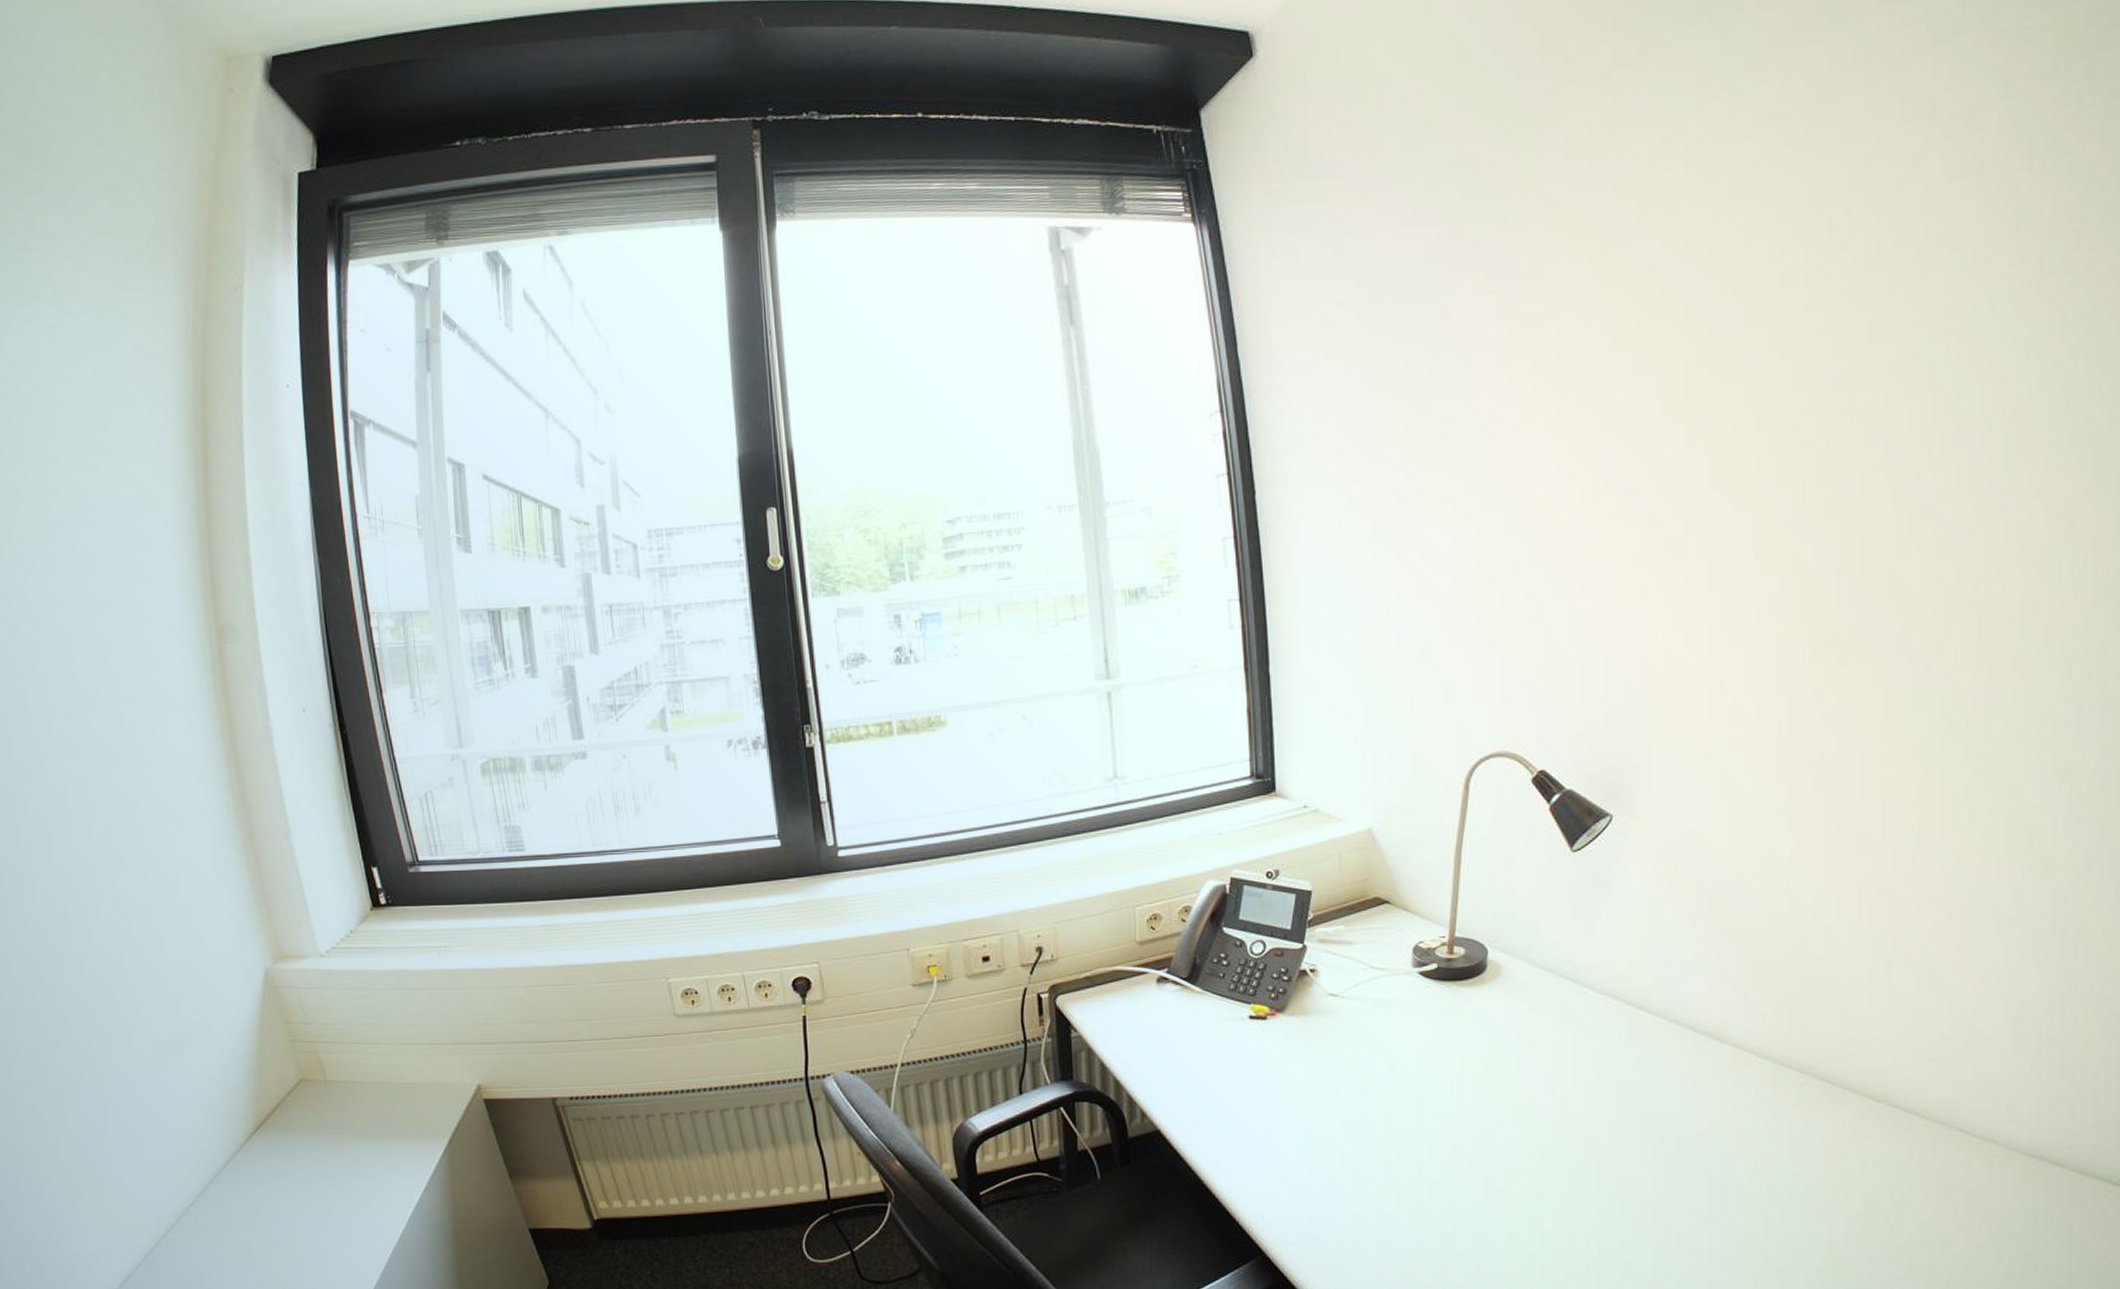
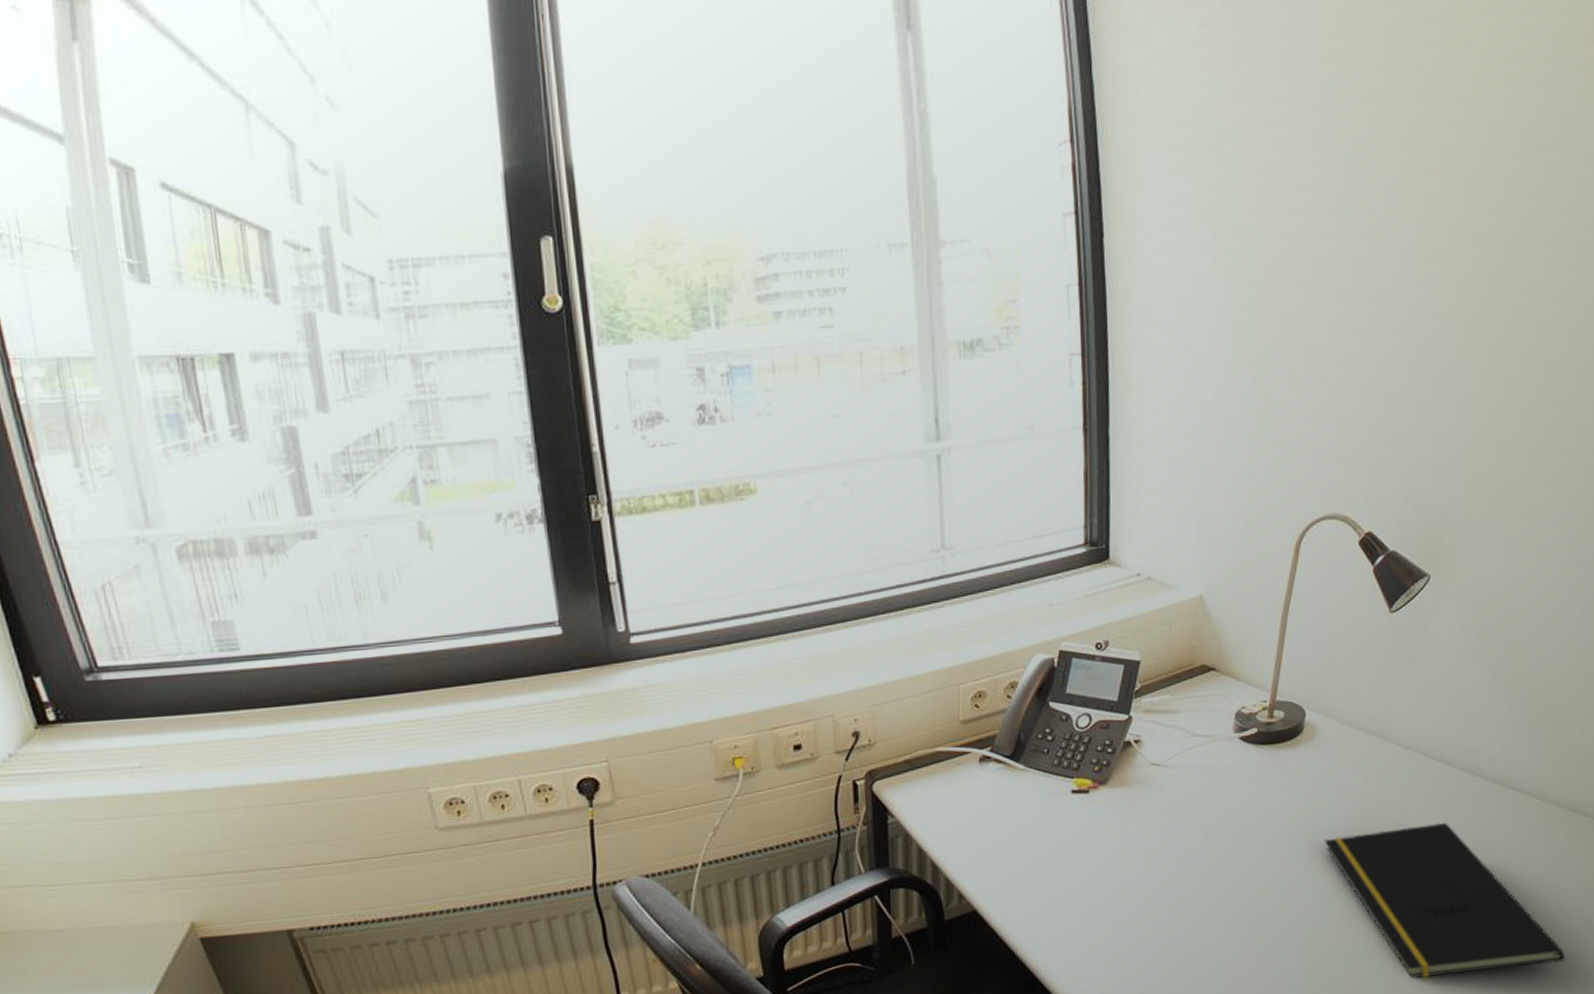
notepad: none [1518,1075,1811,1245] -> present [1324,823,1566,979]

